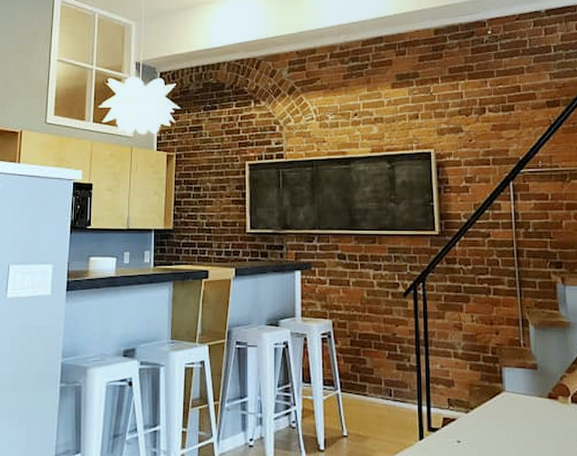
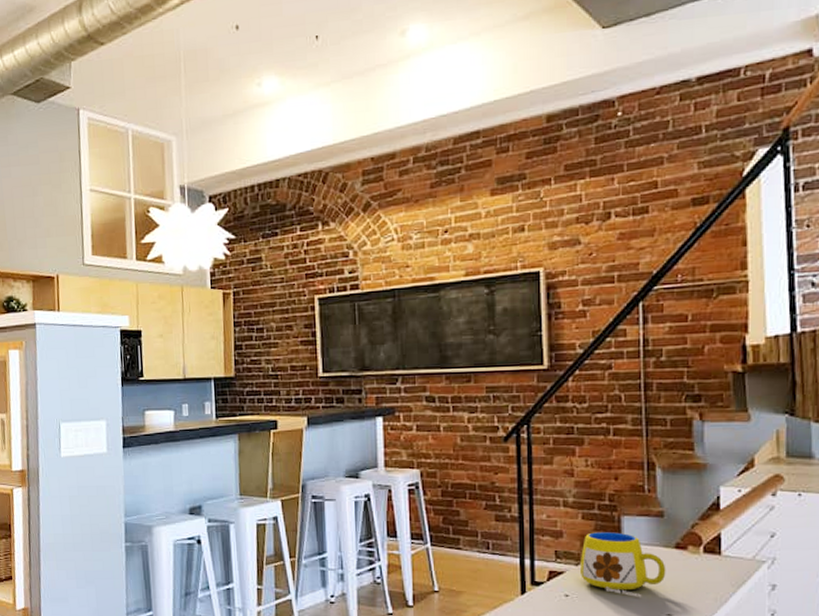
mug: none [469,382,542,444] -> present [579,532,666,597]

